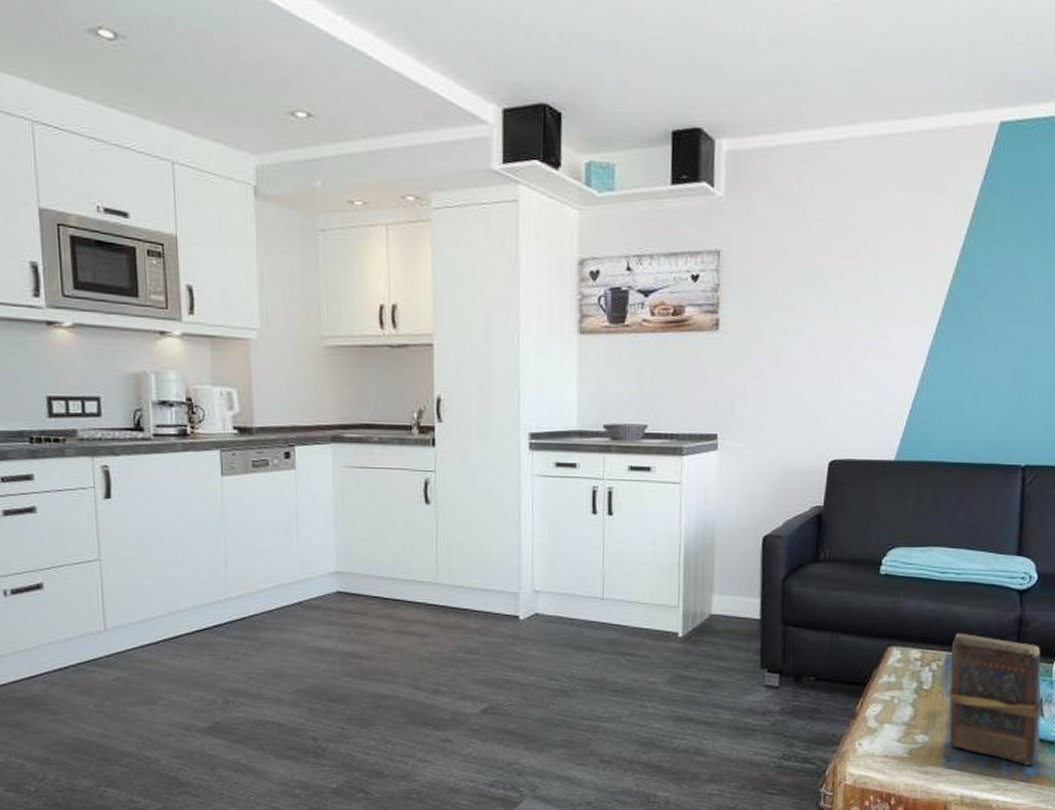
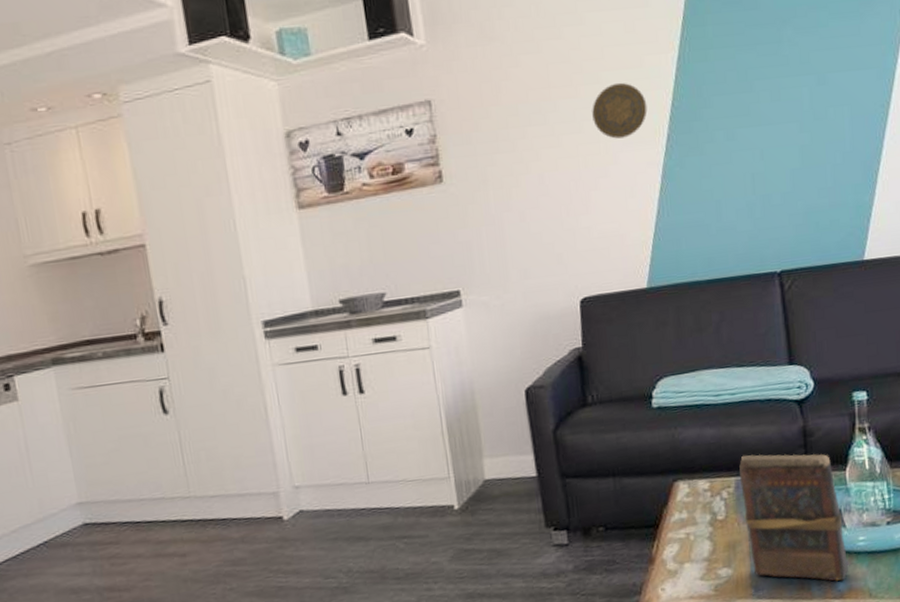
decorative plate: none [870,261,925,315] -> present [592,82,647,139]

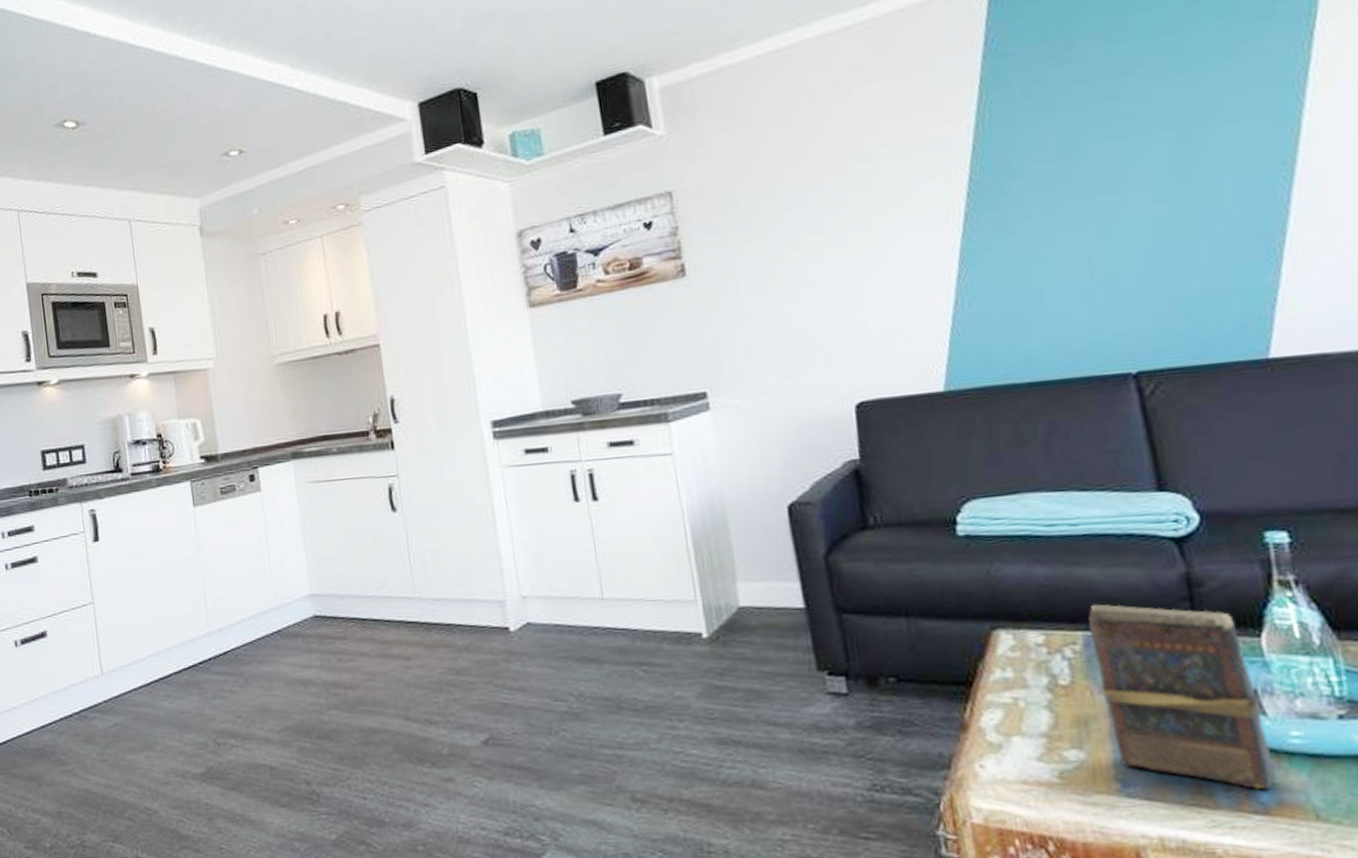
decorative plate: present [592,82,647,139] -> none [864,158,937,222]

